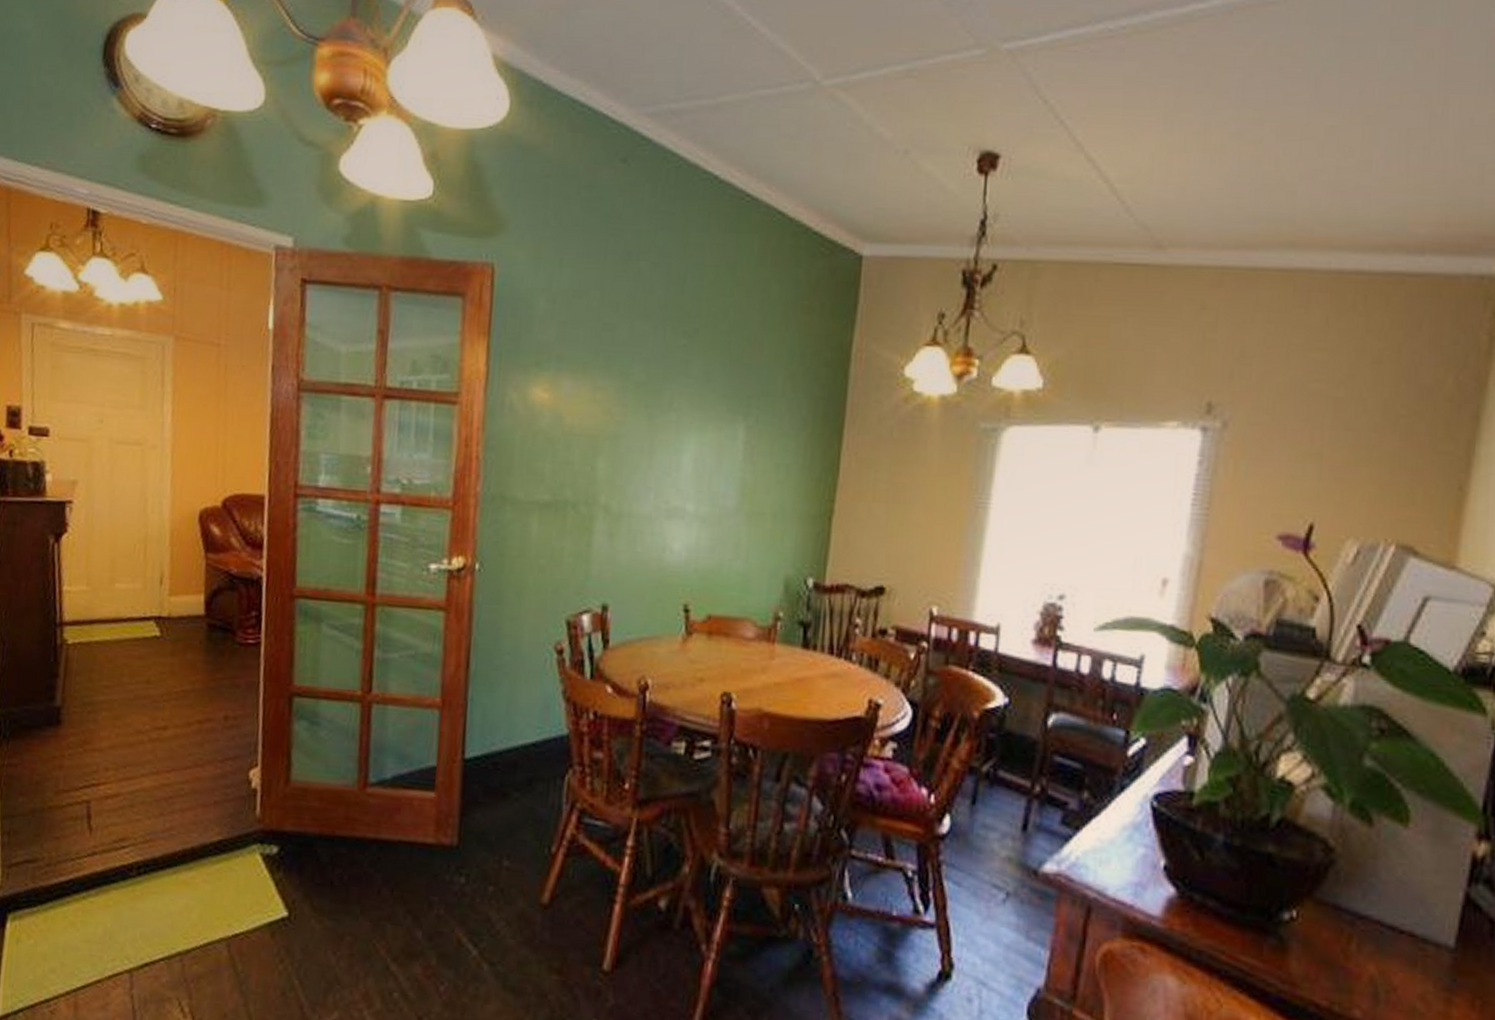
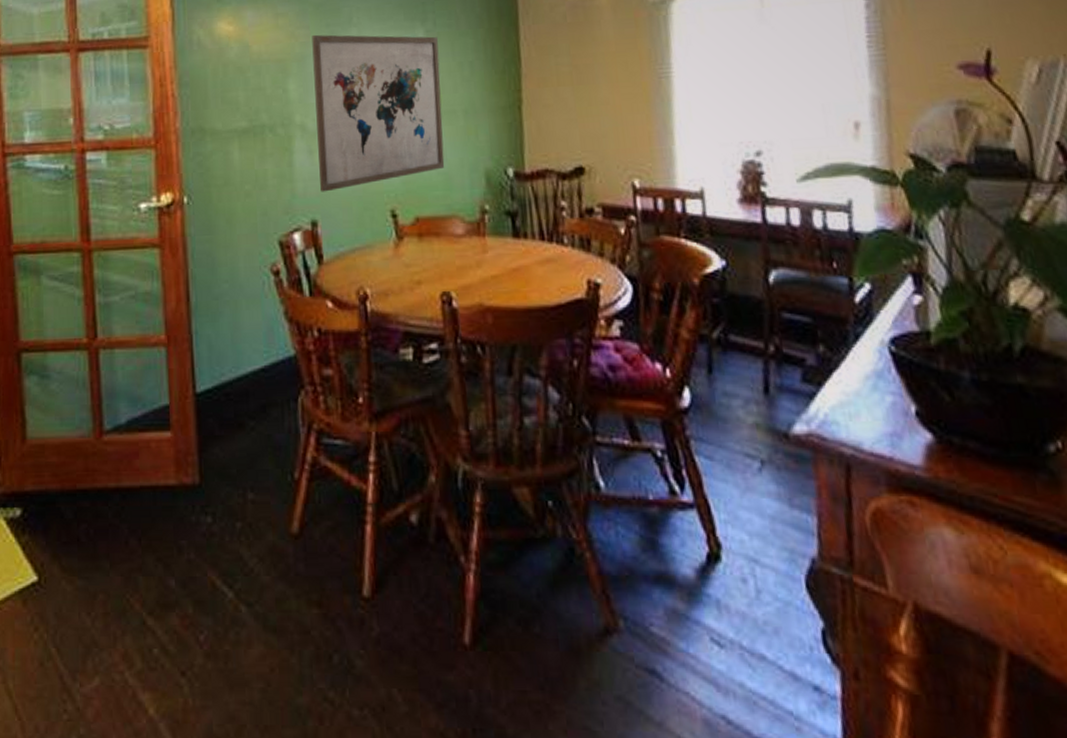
wall art: none [616,414,758,578] -> present [312,34,445,192]

